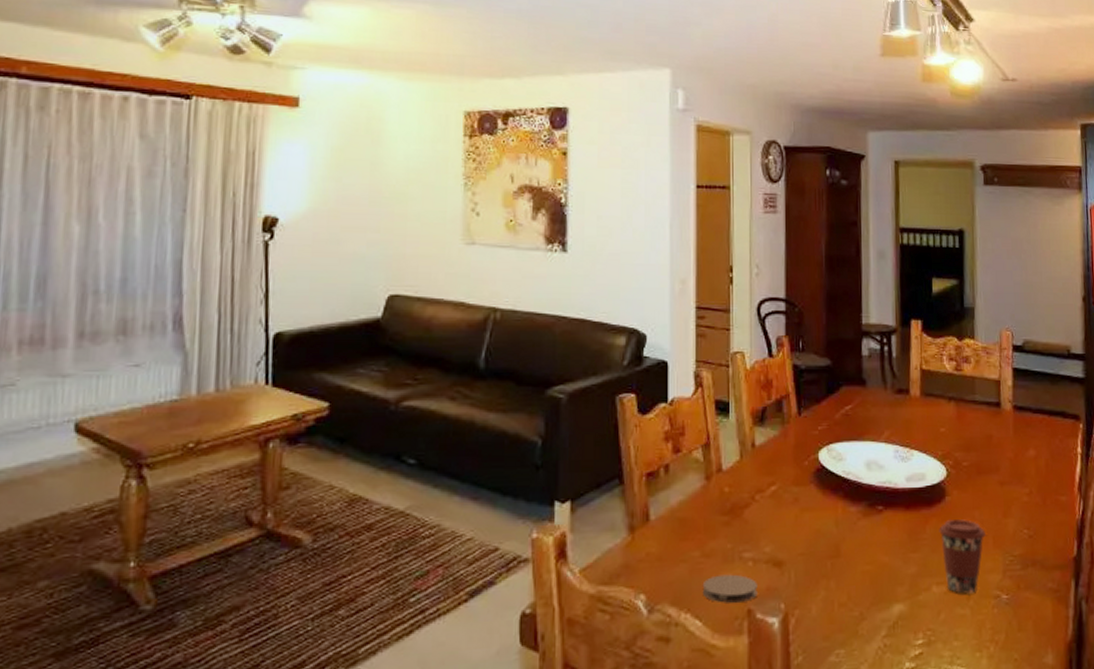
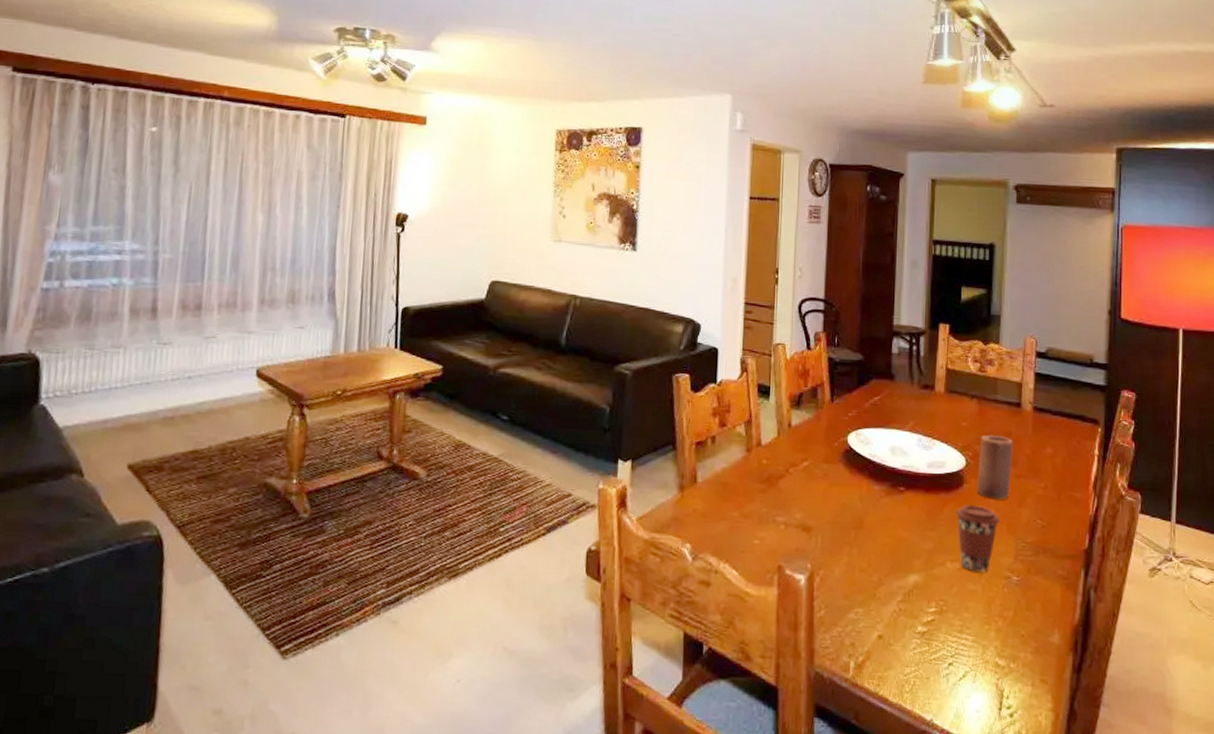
coaster: present [702,574,758,604] -> none [739,534,788,560]
candle: none [960,440,996,510] -> present [977,435,1013,499]

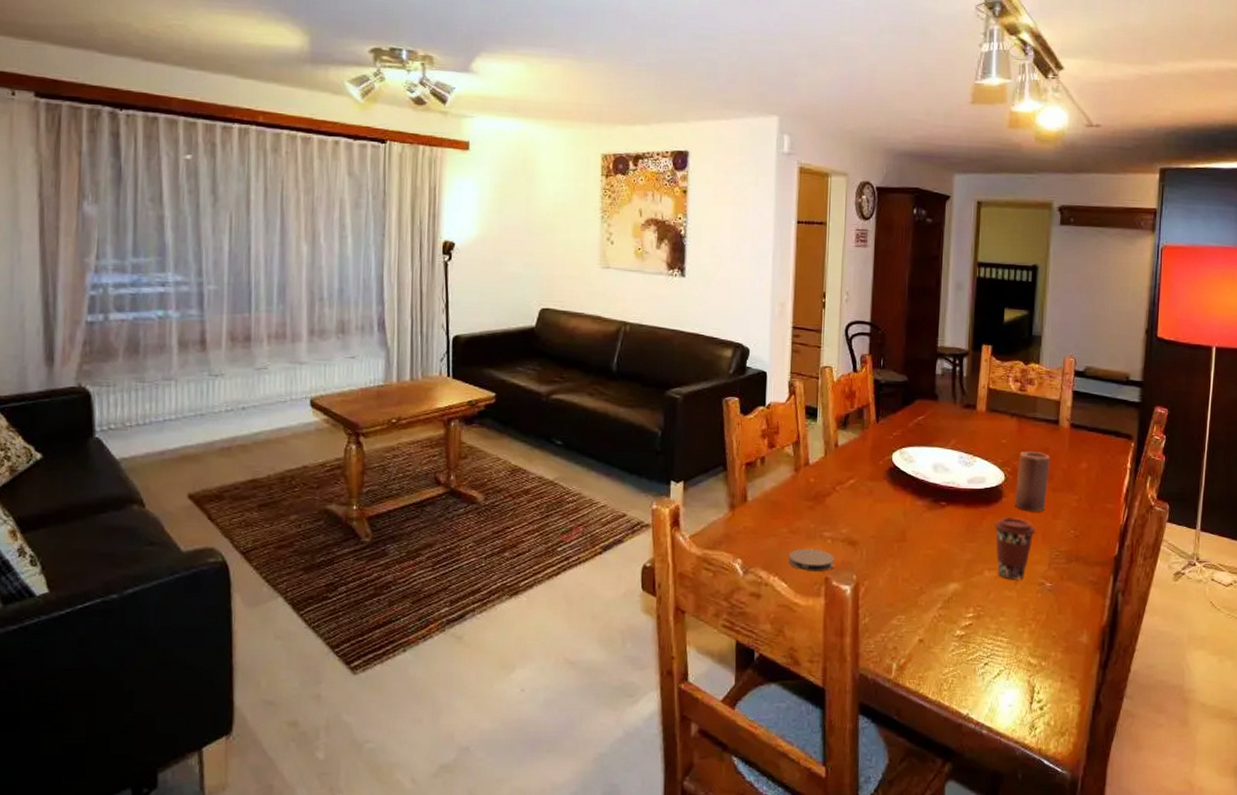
coaster: none [739,534,788,560] -> present [788,548,834,572]

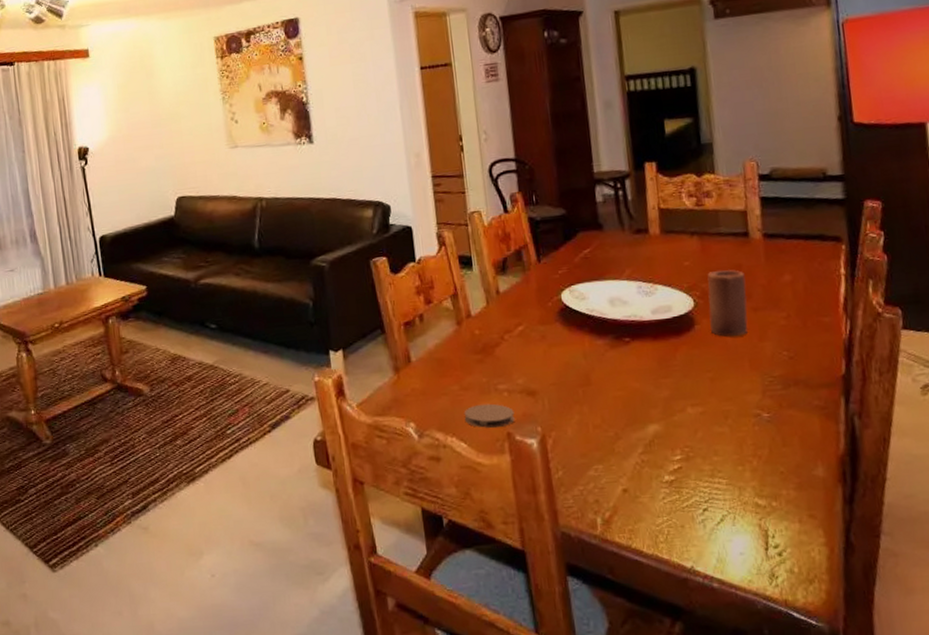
coffee cup: present [994,518,1036,581] -> none [690,345,741,415]

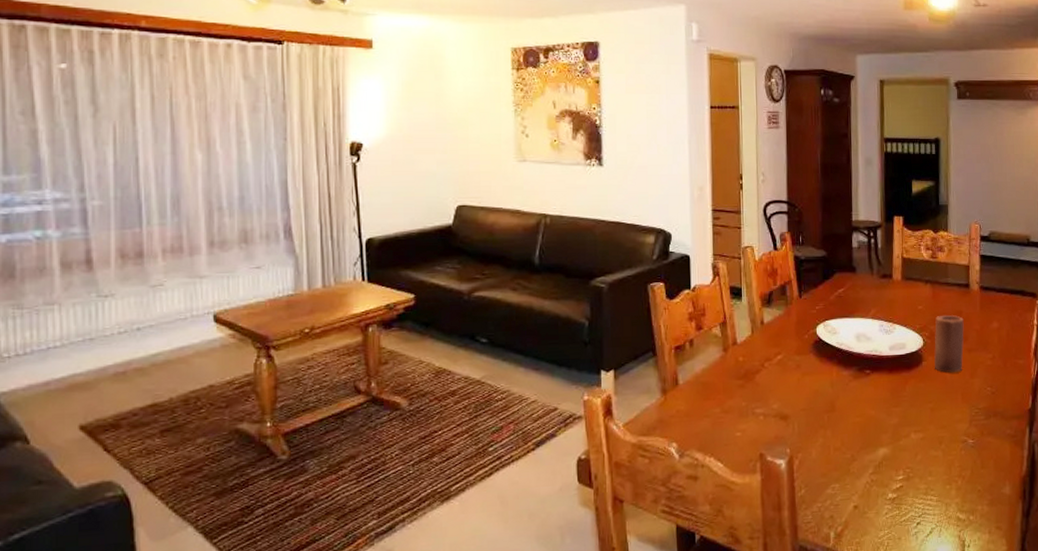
coaster: present [464,403,515,429] -> none [723,426,768,450]

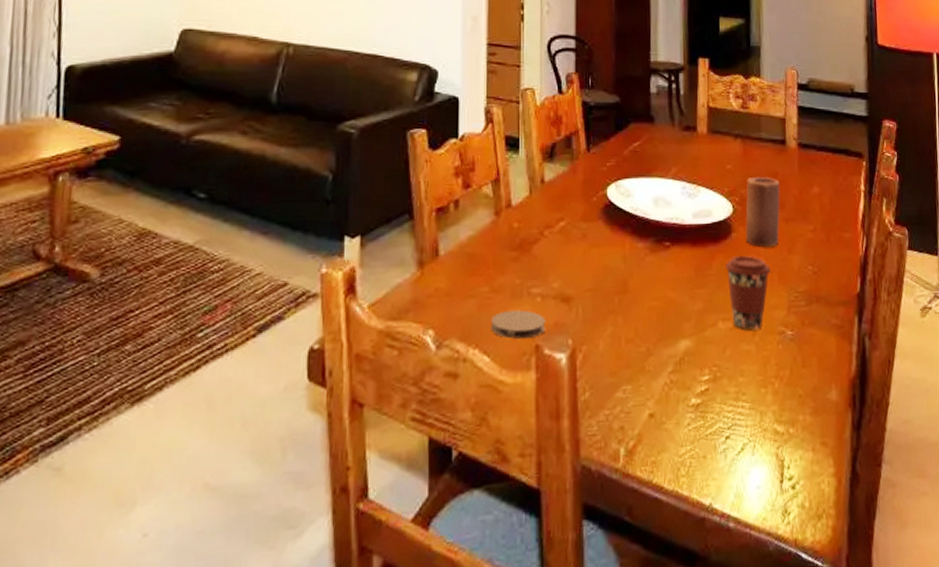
coaster: none [723,426,768,450] -> present [491,310,546,340]
coffee cup: none [917,380,955,441] -> present [725,256,771,331]

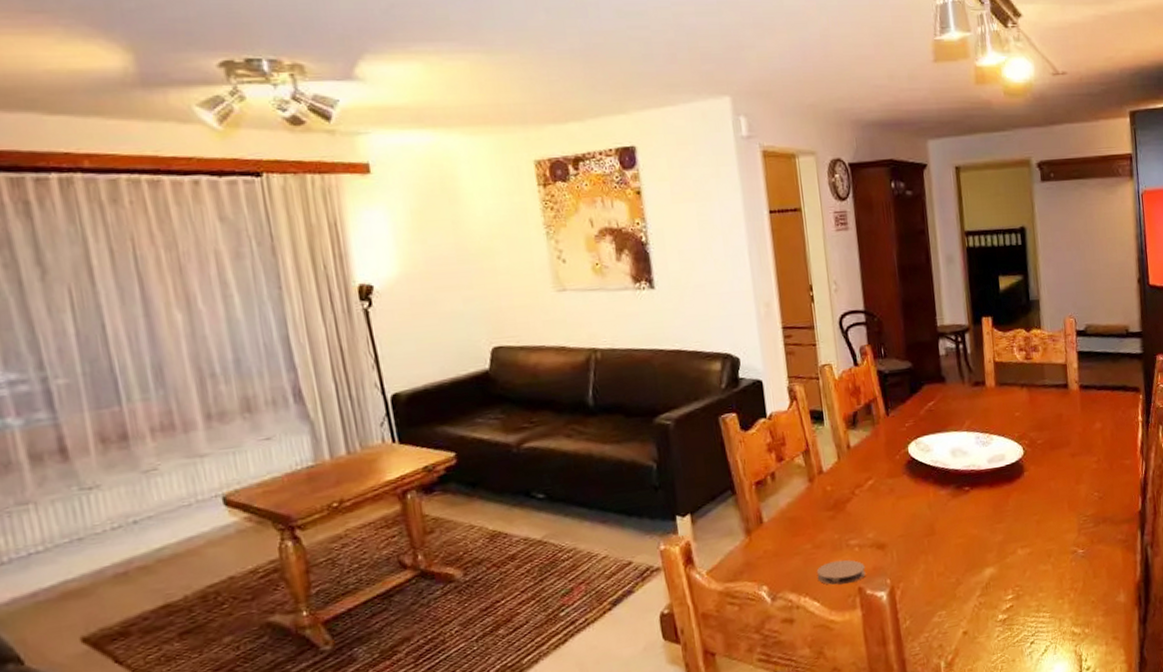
coffee cup: present [725,256,771,331] -> none [1020,490,1061,554]
candle: present [745,177,781,247] -> none [1034,419,1067,482]

